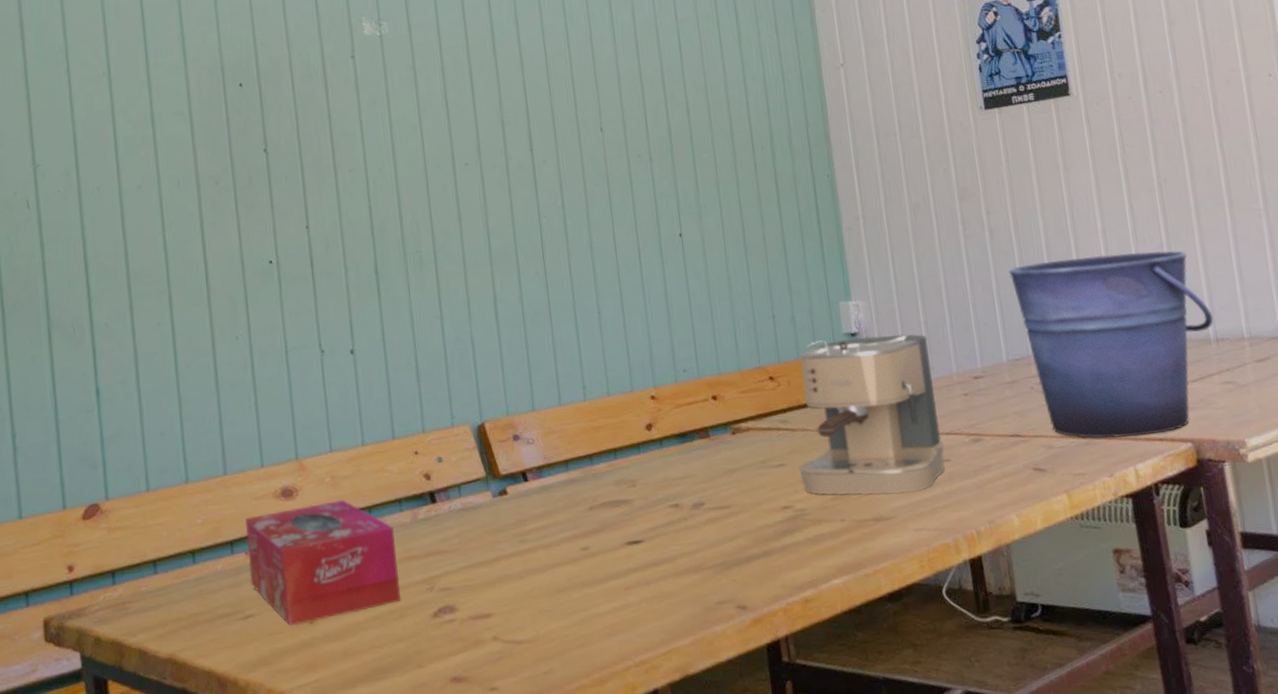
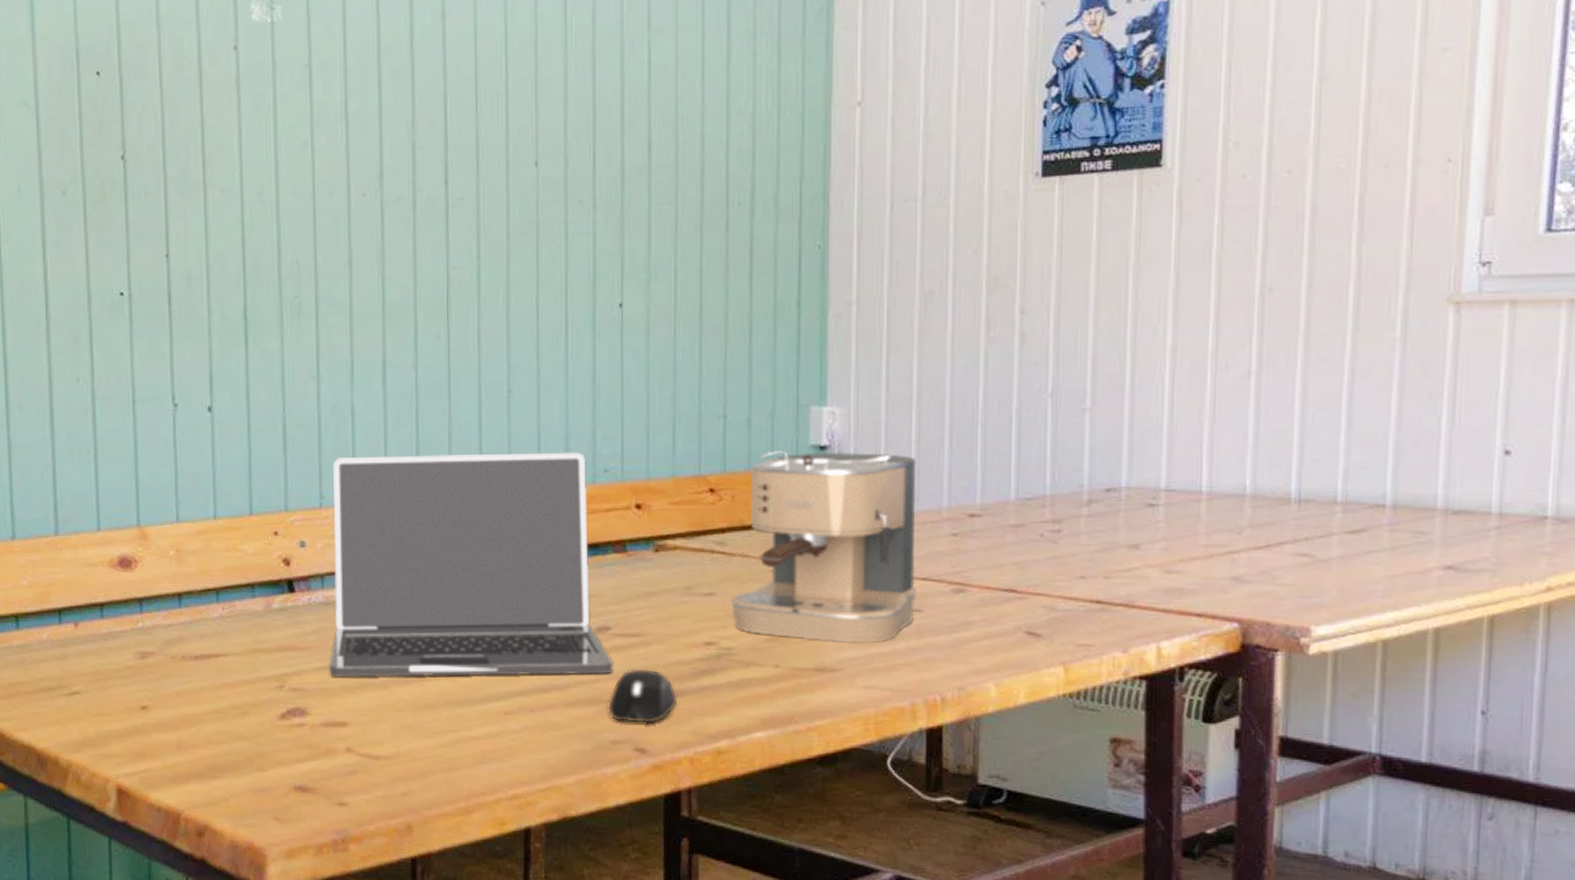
tissue box: present [245,499,401,626] -> none [76,576,246,709]
laptop: none [460,357,711,574] -> present [329,452,613,678]
mouse: none [710,535,767,584] -> present [608,669,678,723]
bucket: present [1009,250,1214,439] -> none [1037,378,1301,608]

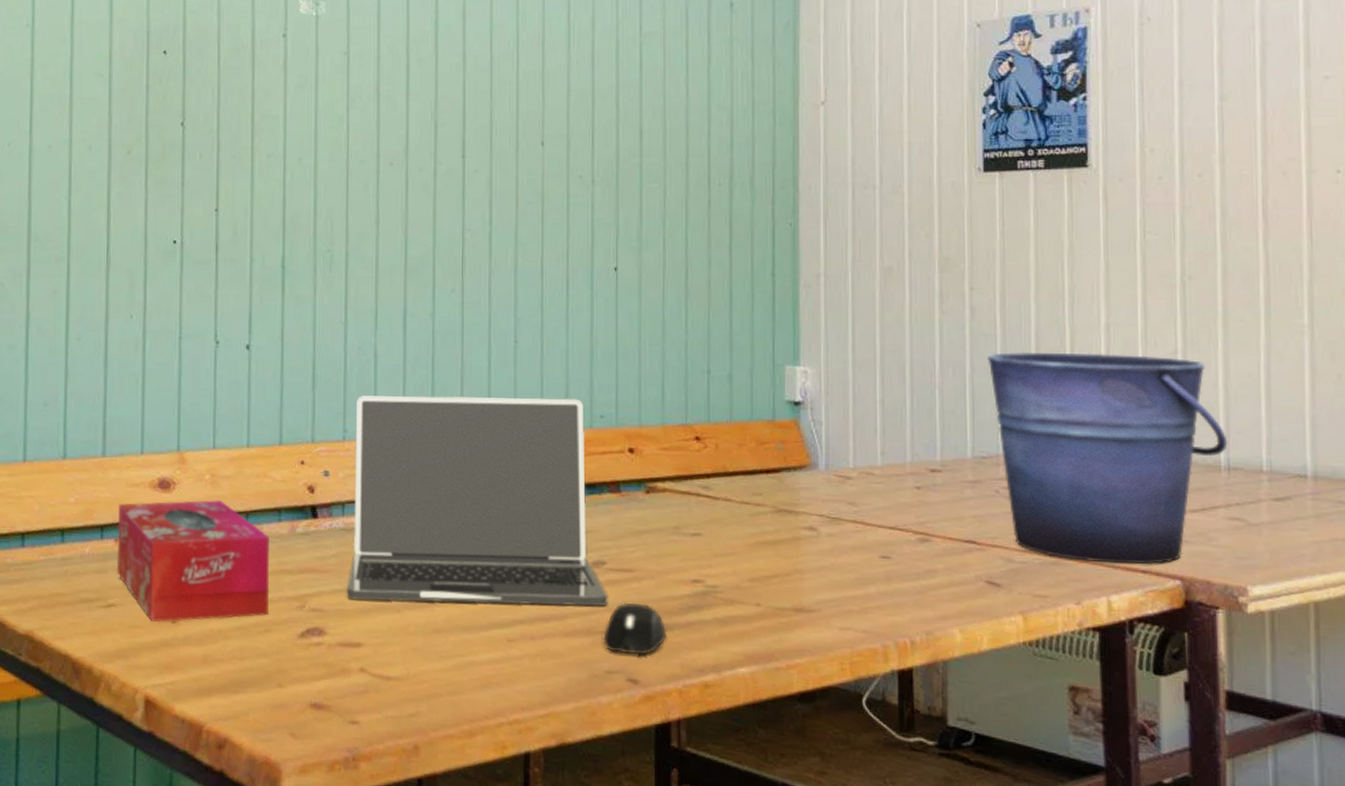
tissue box: none [76,576,246,709] -> present [116,499,270,623]
coffee maker: present [731,451,917,643] -> none [716,404,885,586]
bucket: none [1037,378,1301,608] -> present [987,351,1228,565]

